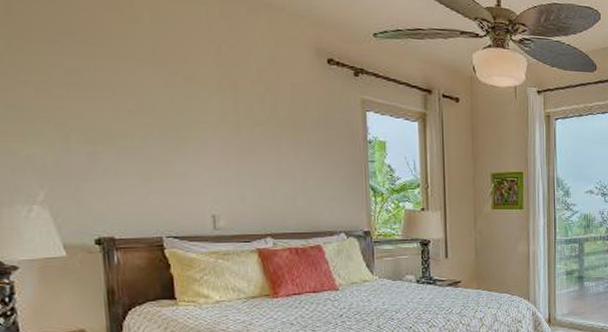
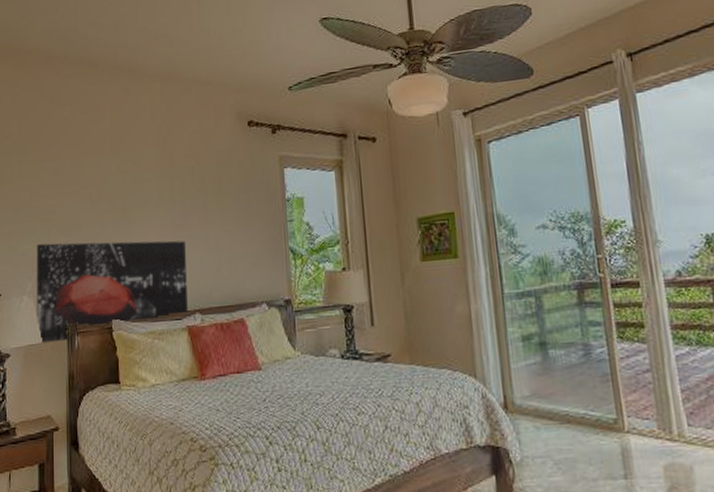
wall art: none [48,150,258,257] -> present [36,240,188,343]

